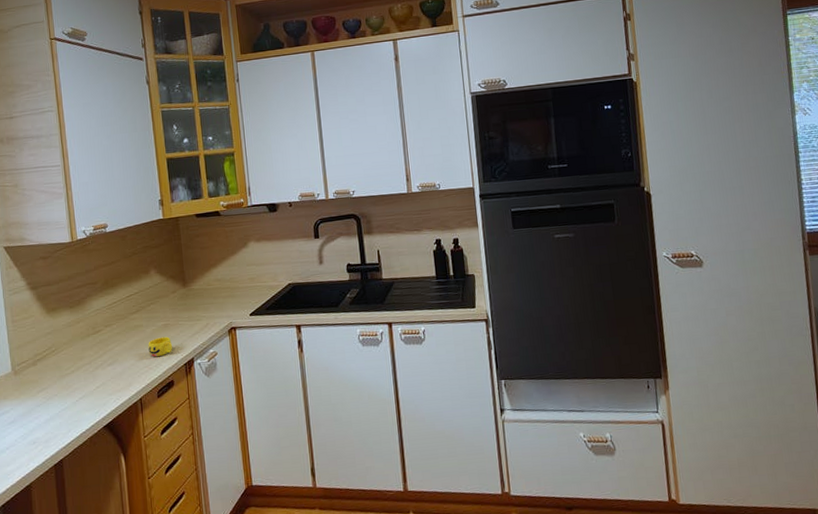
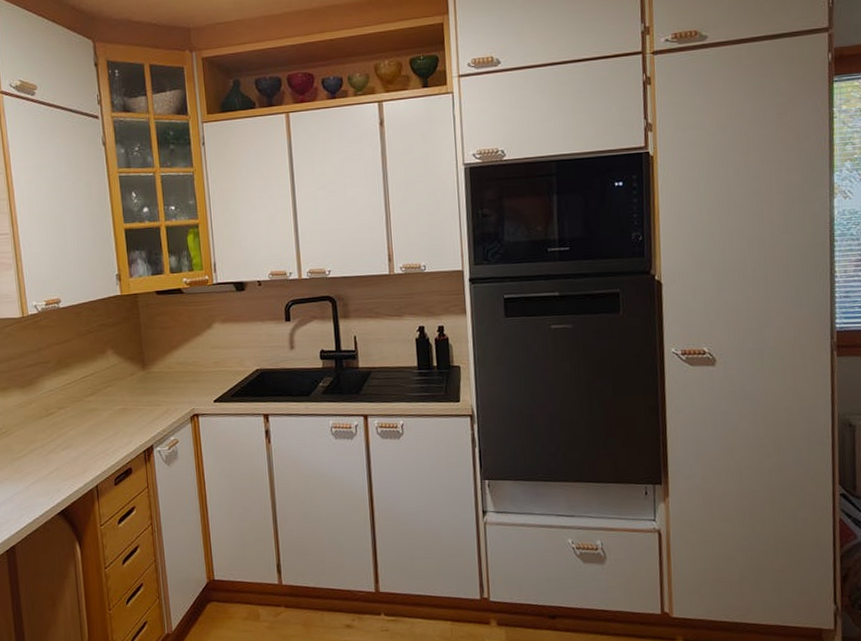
cup: present [148,336,173,357] -> none [104,421,131,443]

